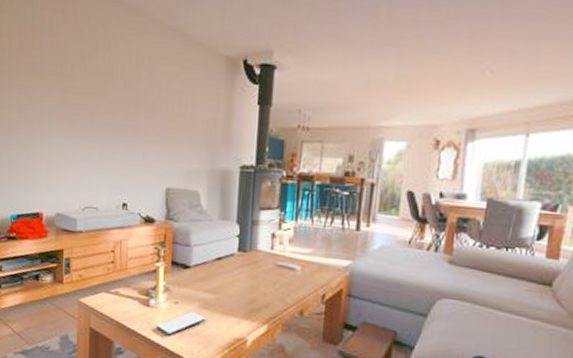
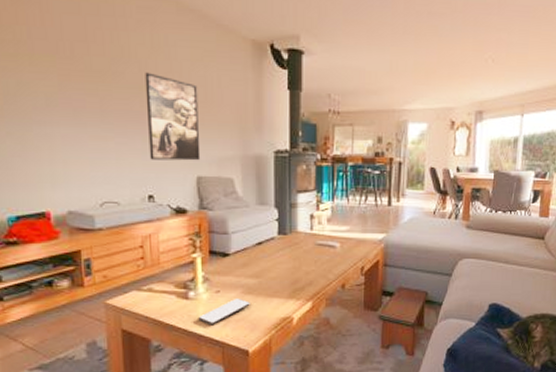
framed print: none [126,89,173,173] -> present [145,72,201,161]

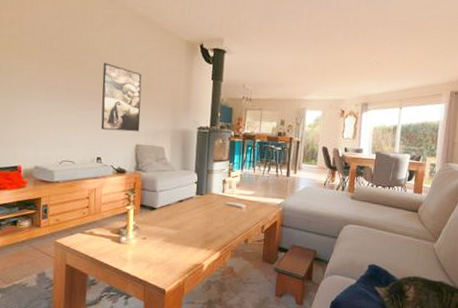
smartphone: present [198,297,250,326] -> none [127,244,170,266]

